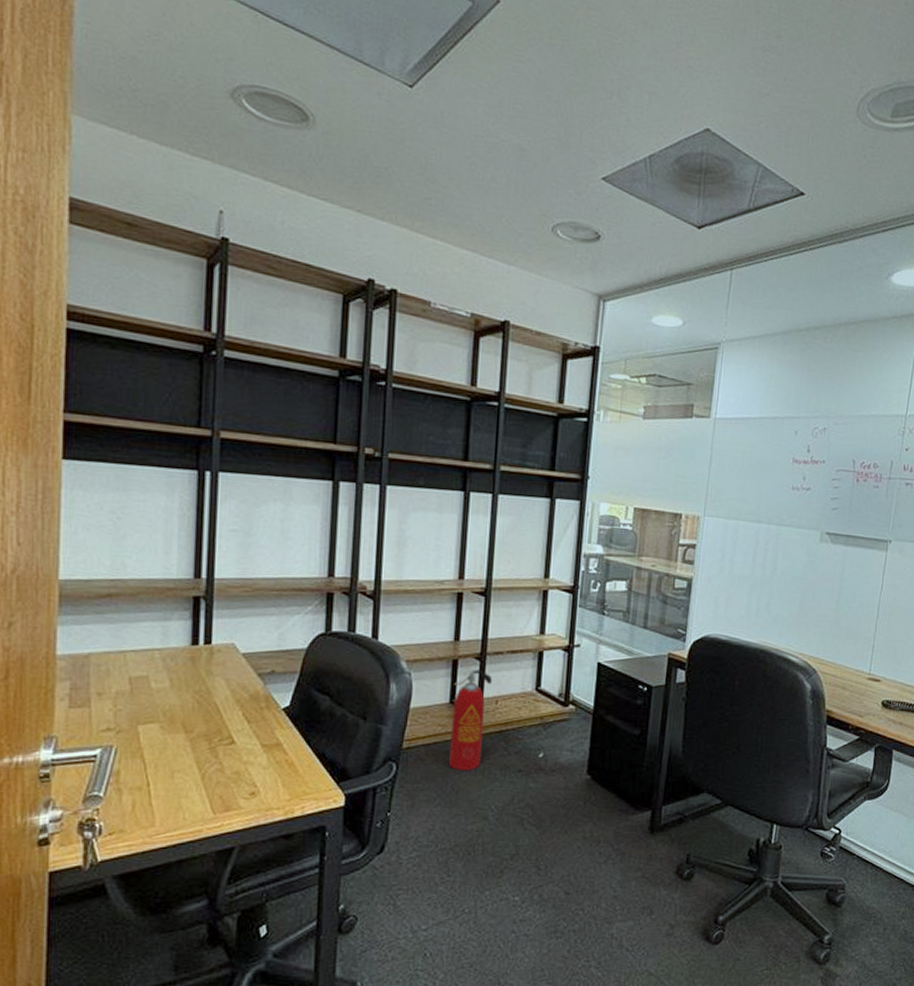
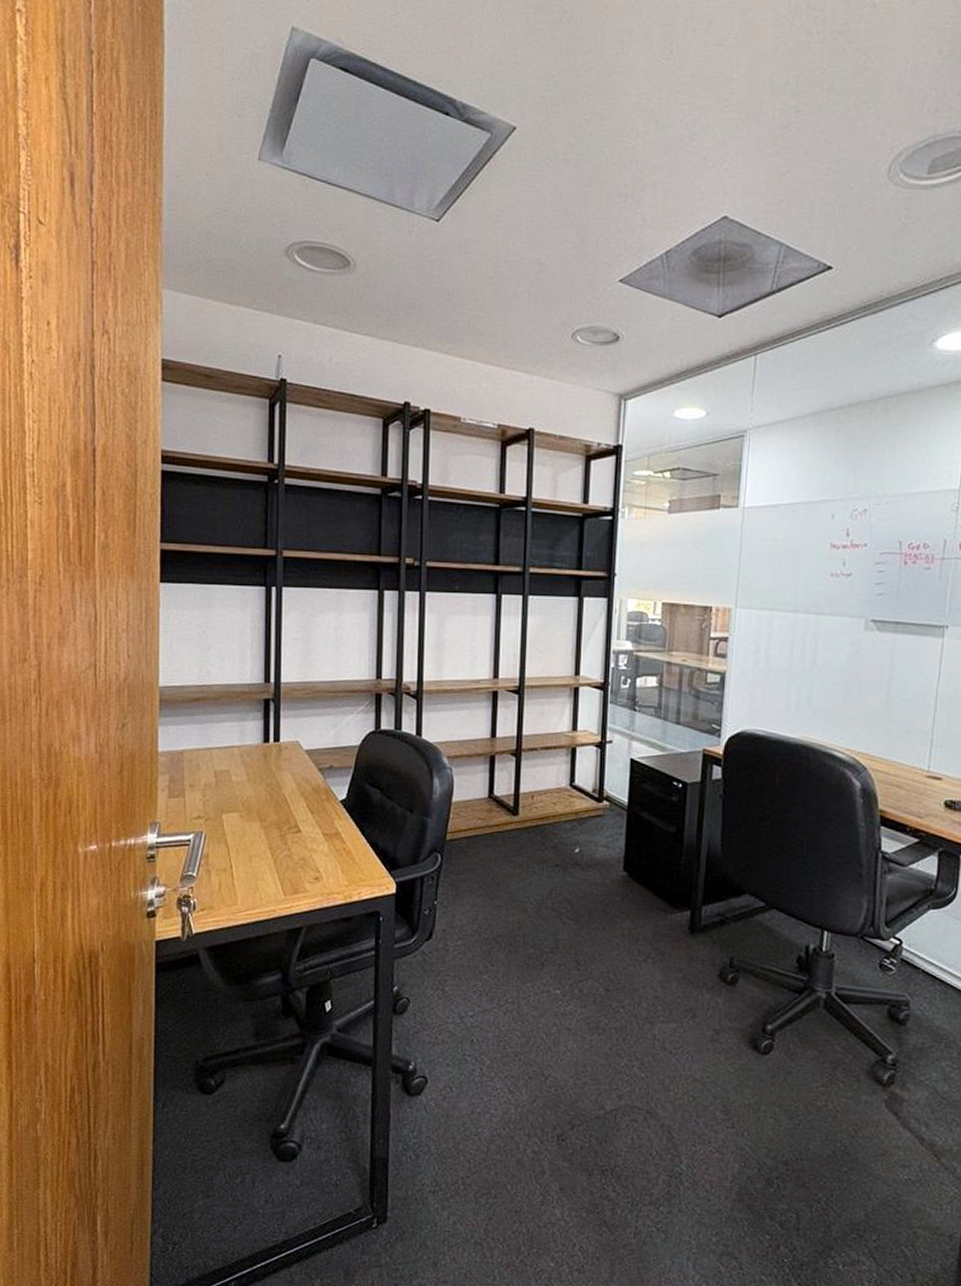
fire extinguisher: present [448,669,493,771] -> none [488,765,529,864]

